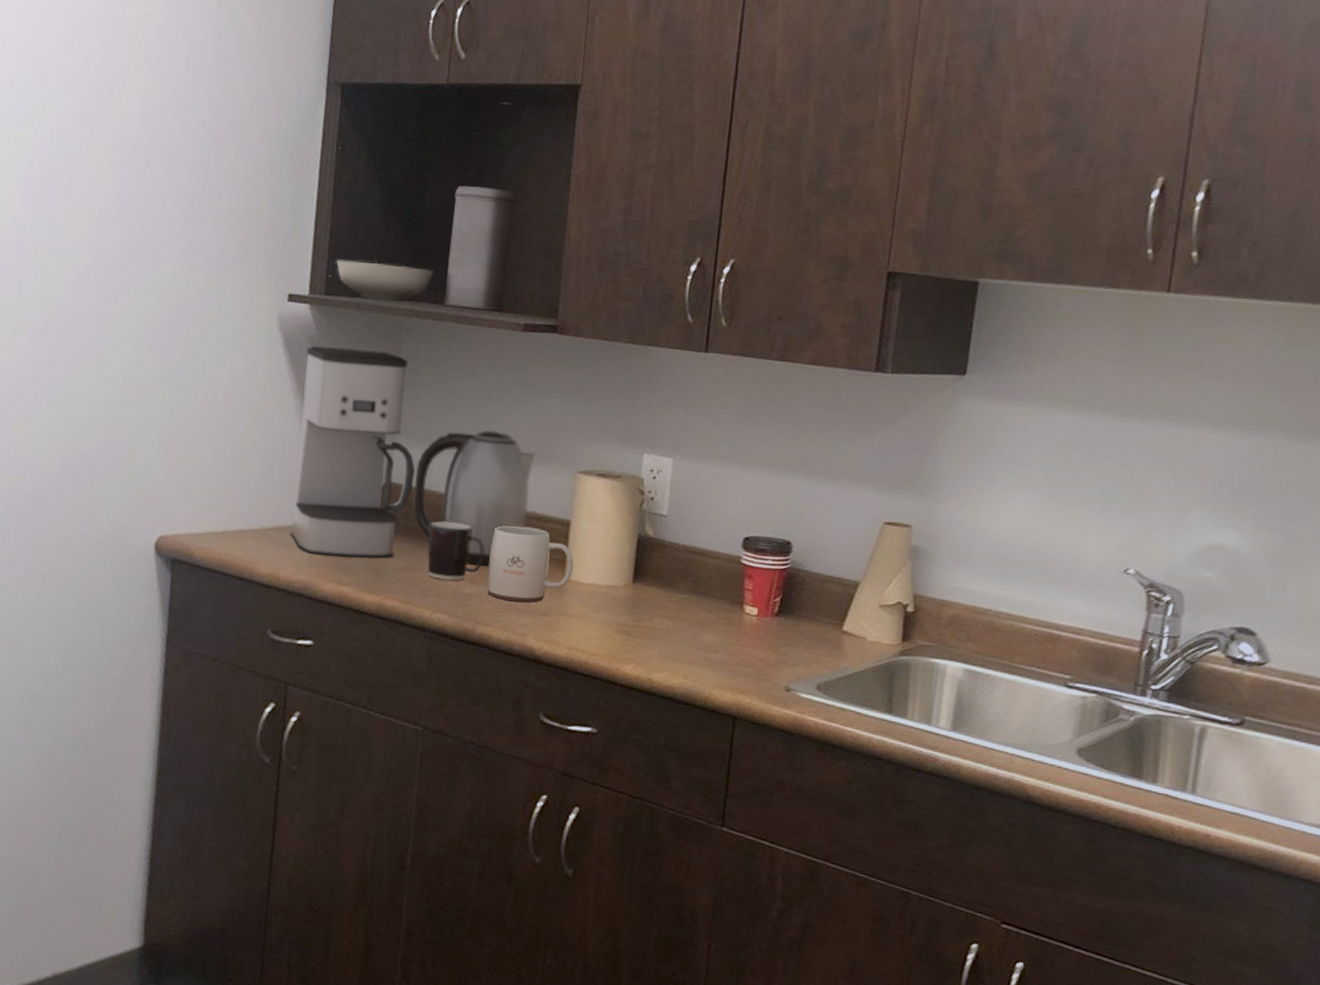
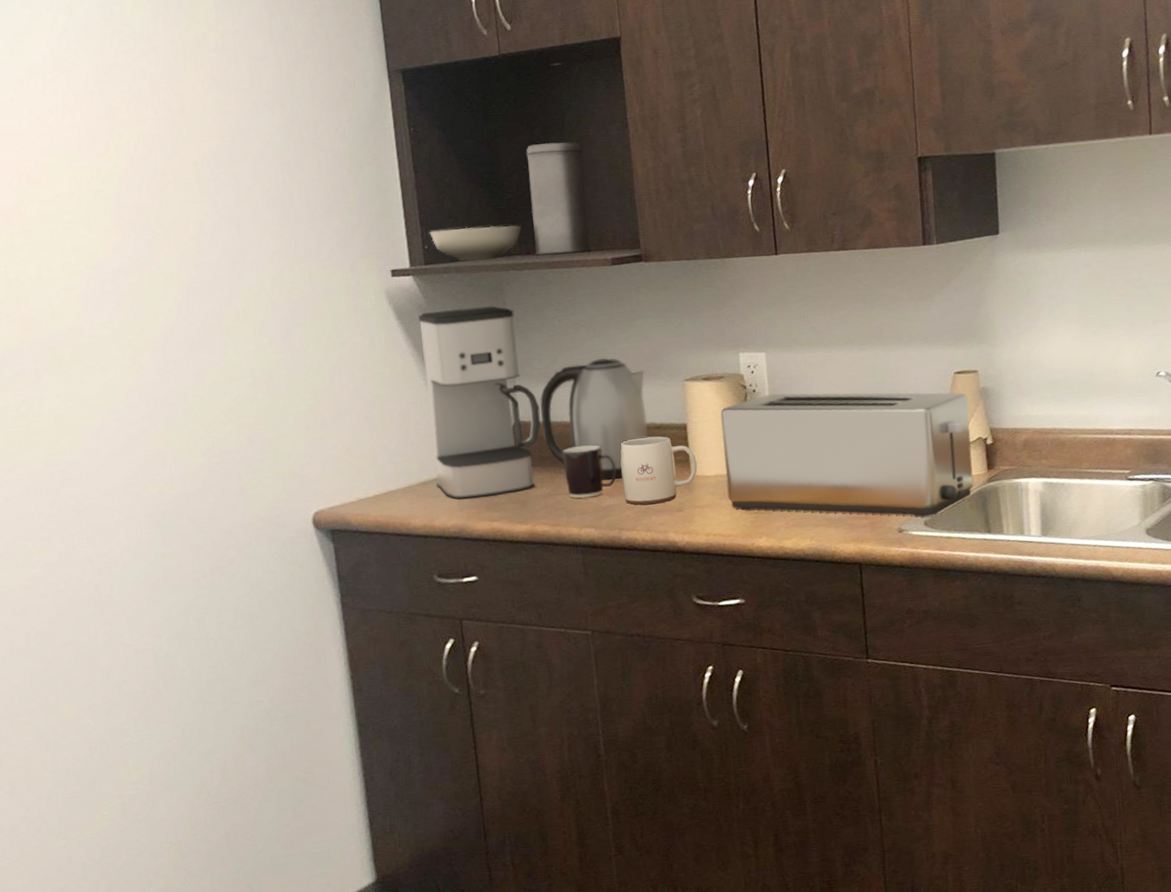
toaster: none [600,505,894,680] -> present [720,392,974,517]

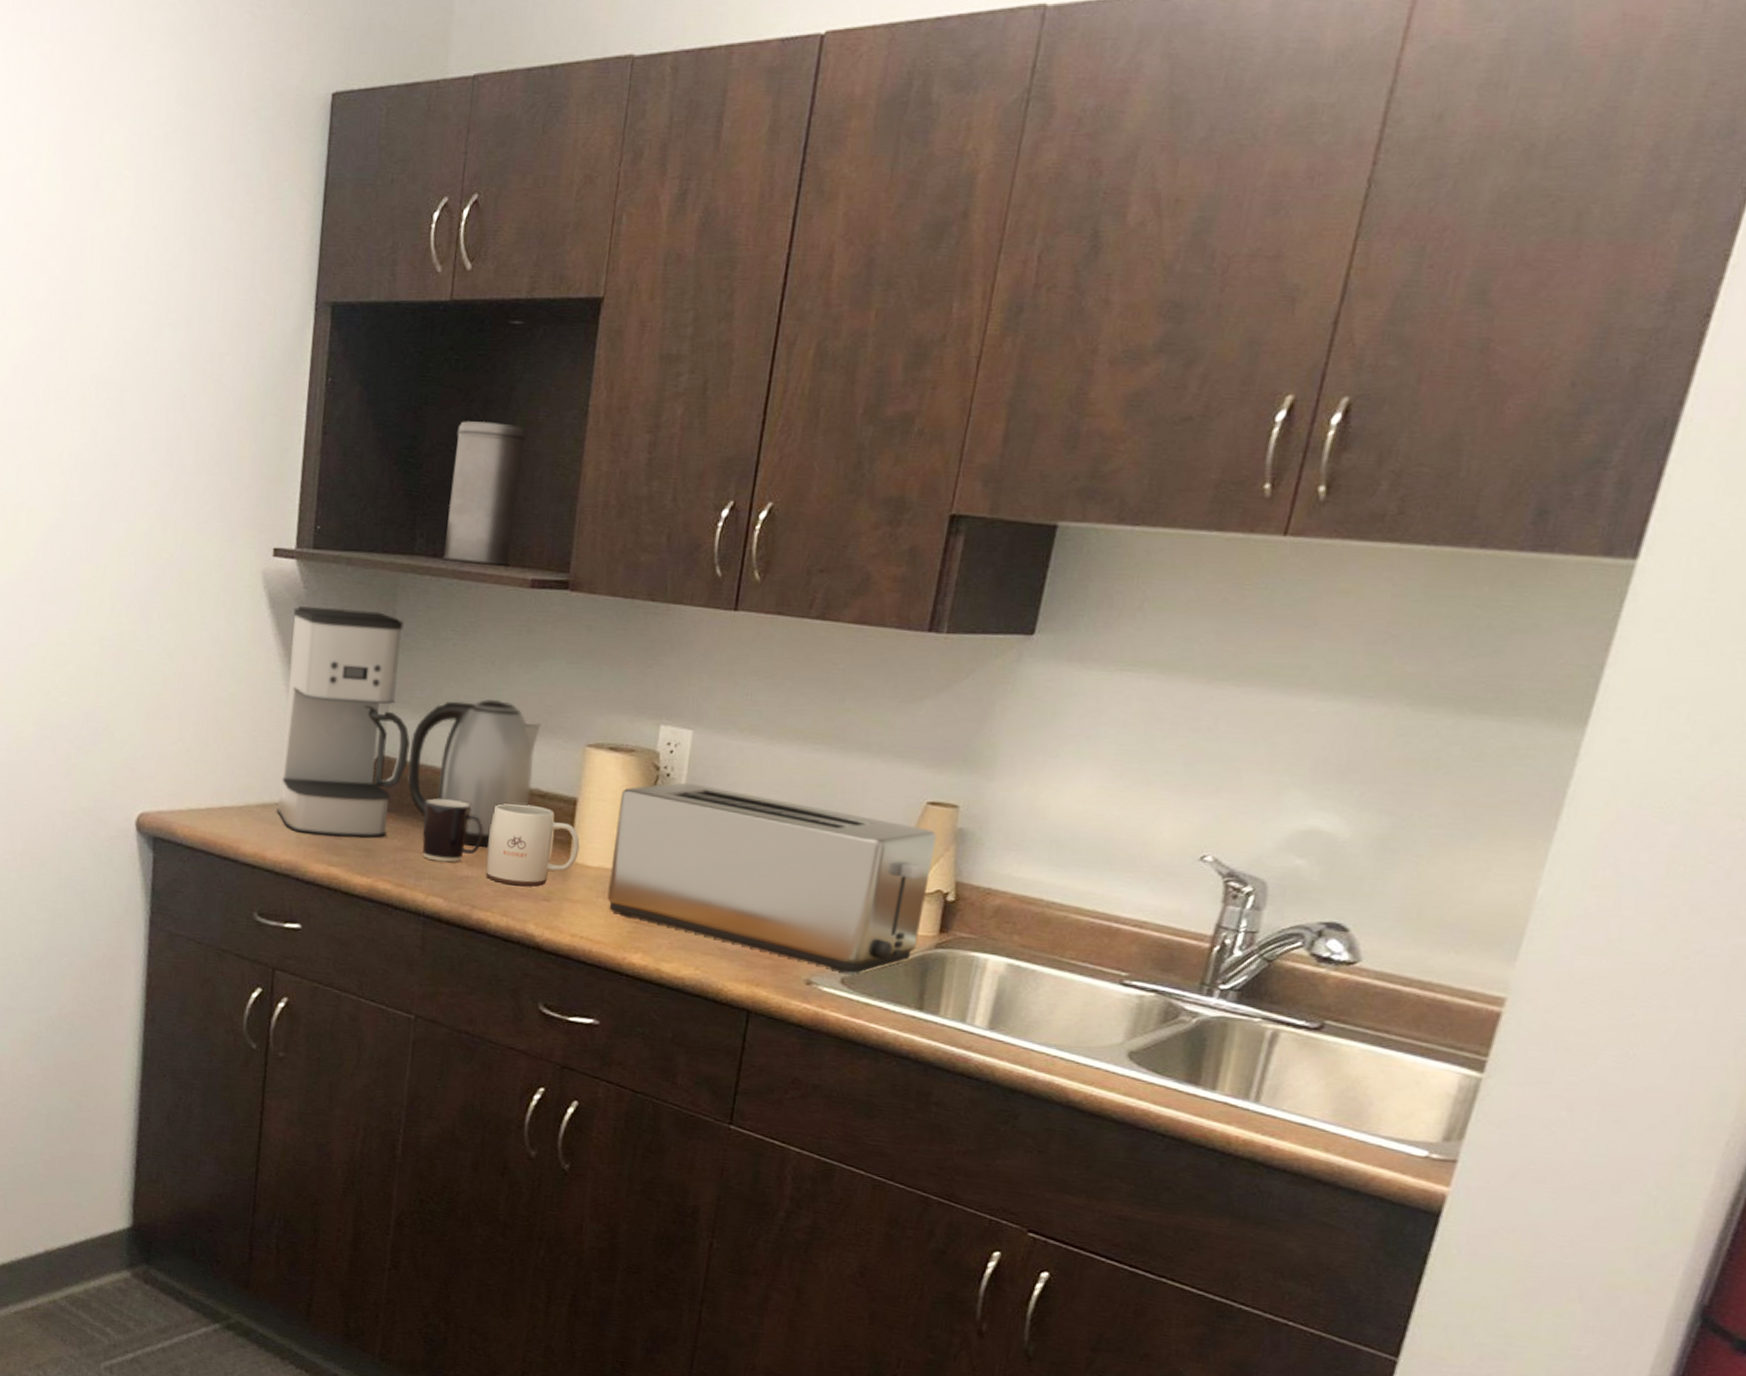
bowl: present [429,225,521,262] -> none [325,508,433,556]

